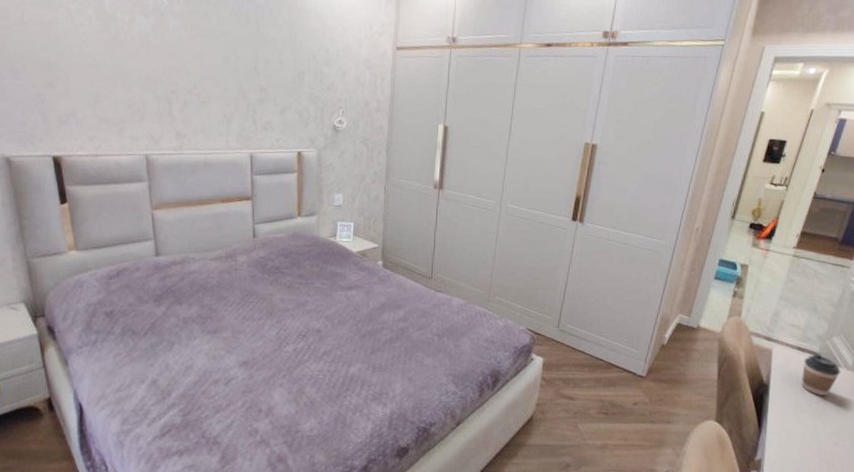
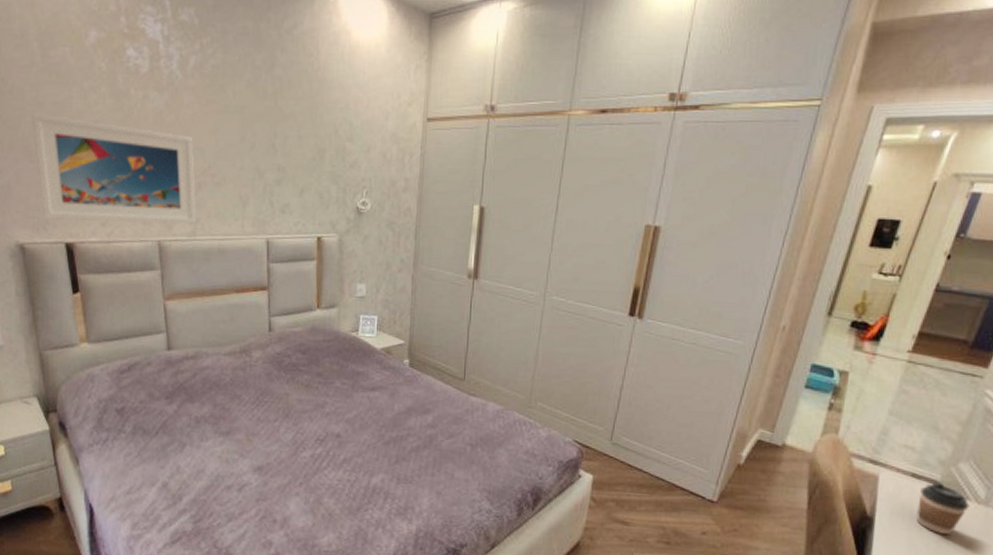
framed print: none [17,33,183,139] -> present [31,113,197,224]

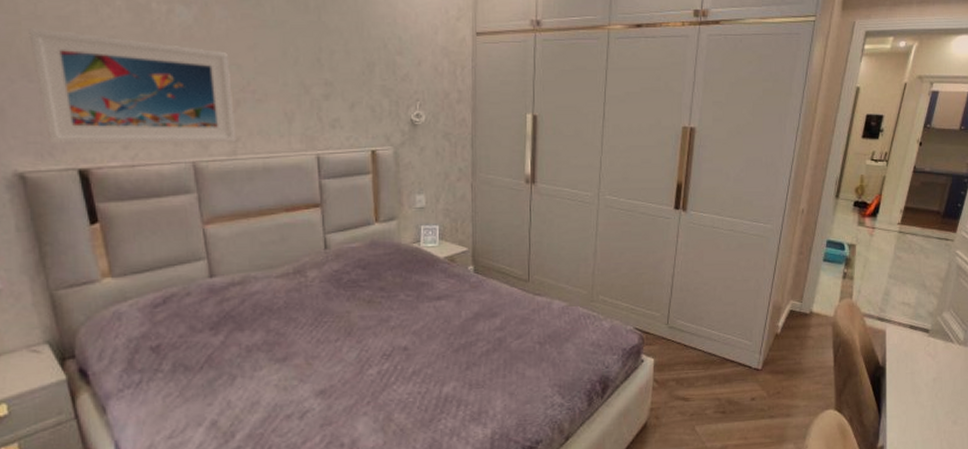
coffee cup: present [916,481,970,536] -> none [916,330,954,374]

